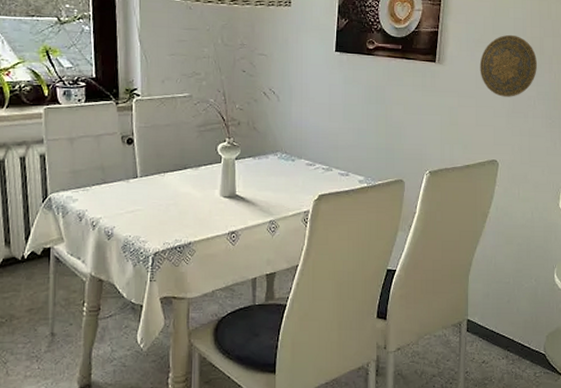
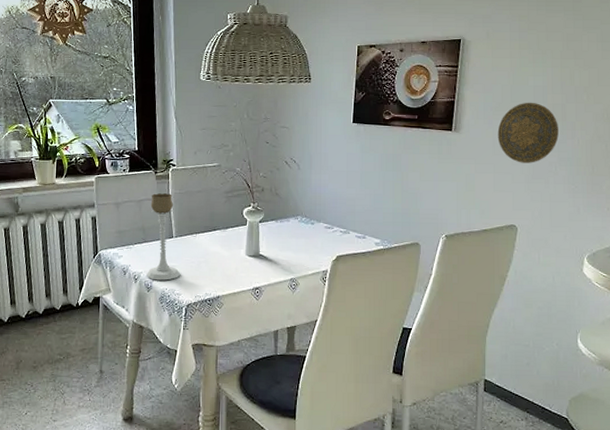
candle holder: none [106,127,147,227] -> present [146,193,181,281]

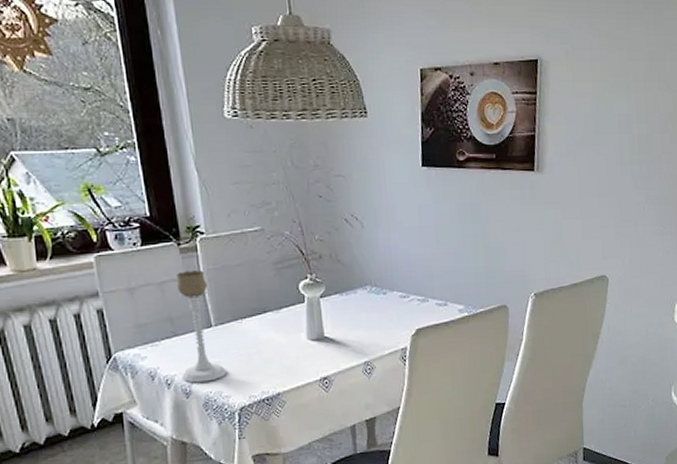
decorative plate: present [497,102,559,163] -> none [582,133,645,205]

